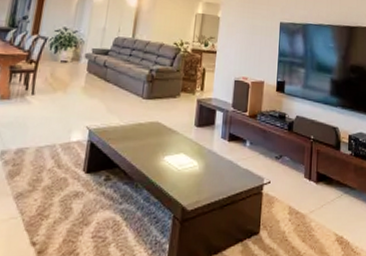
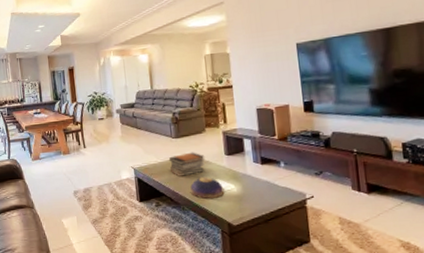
book stack: none [132,118,174,146] -> present [169,152,205,177]
decorative bowl: none [148,149,186,177] -> present [189,177,225,199]

